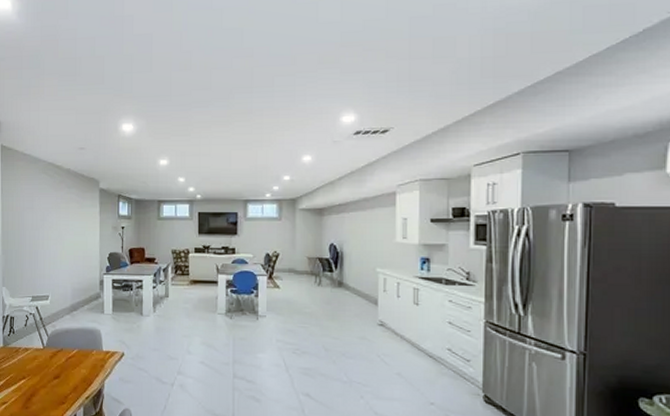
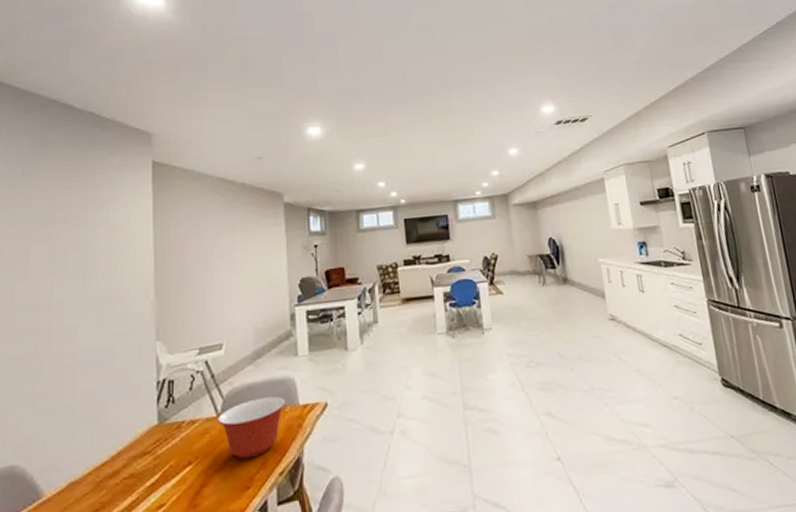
mixing bowl: none [43,340,93,383] -> present [217,396,286,460]

